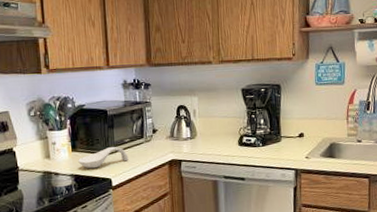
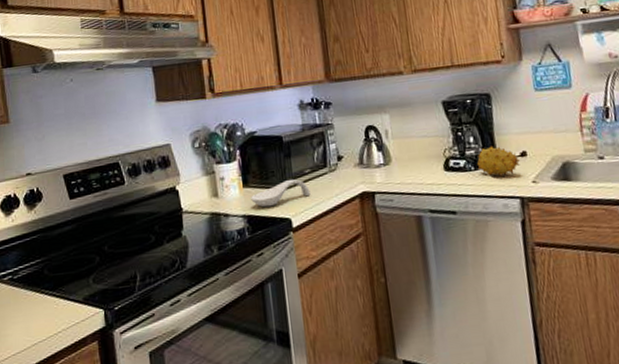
fruit: none [264,127,298,152] -> present [476,146,520,176]

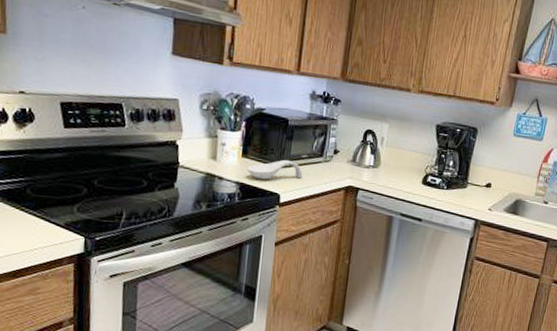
fruit: present [476,146,520,176] -> none [449,172,484,200]

